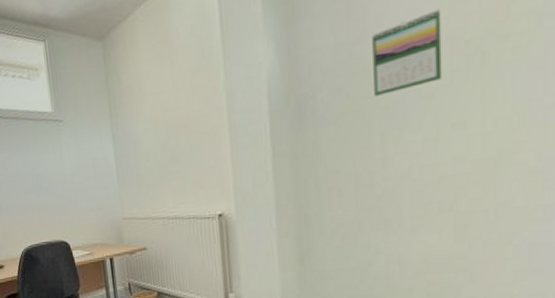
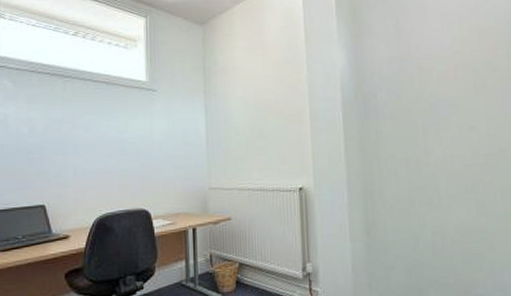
calendar: present [372,9,443,96] -> none [414,45,461,100]

